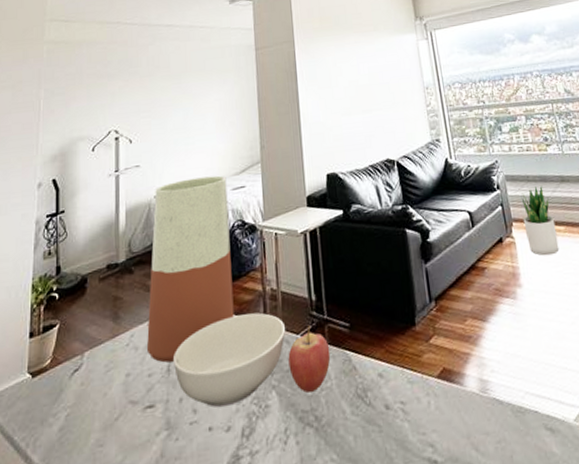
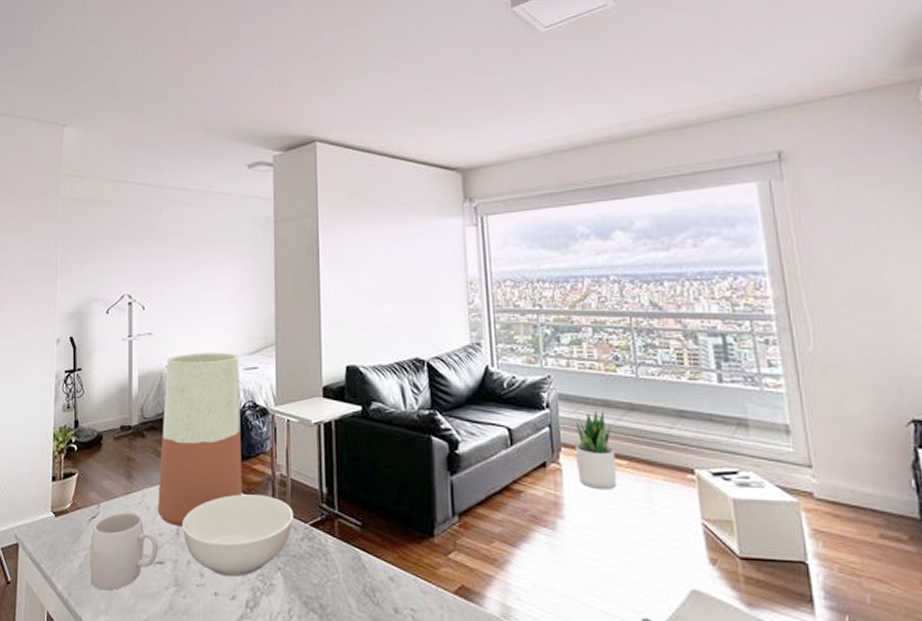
mug: none [71,356,149,453] -> present [90,512,159,591]
fruit: present [288,324,331,393] -> none [295,515,339,581]

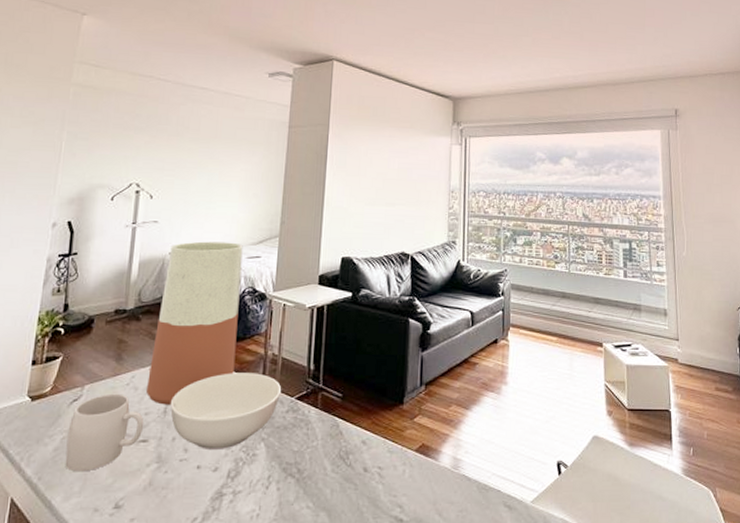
planter: present [575,411,617,491] -> none [520,298,549,361]

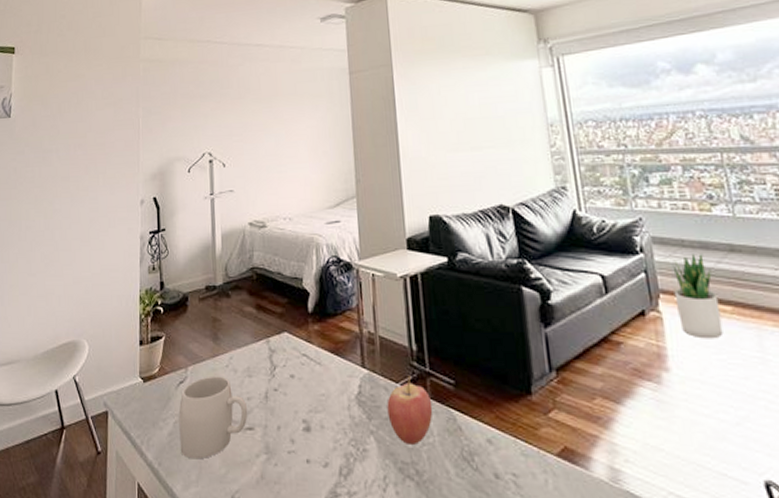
vase: present [147,241,243,405] -> none [245,207,331,389]
bowl: present [170,373,282,451] -> none [270,354,385,443]
fruit: none [279,390,321,448] -> present [387,374,433,445]
planter: none [520,298,549,361] -> present [672,254,723,339]

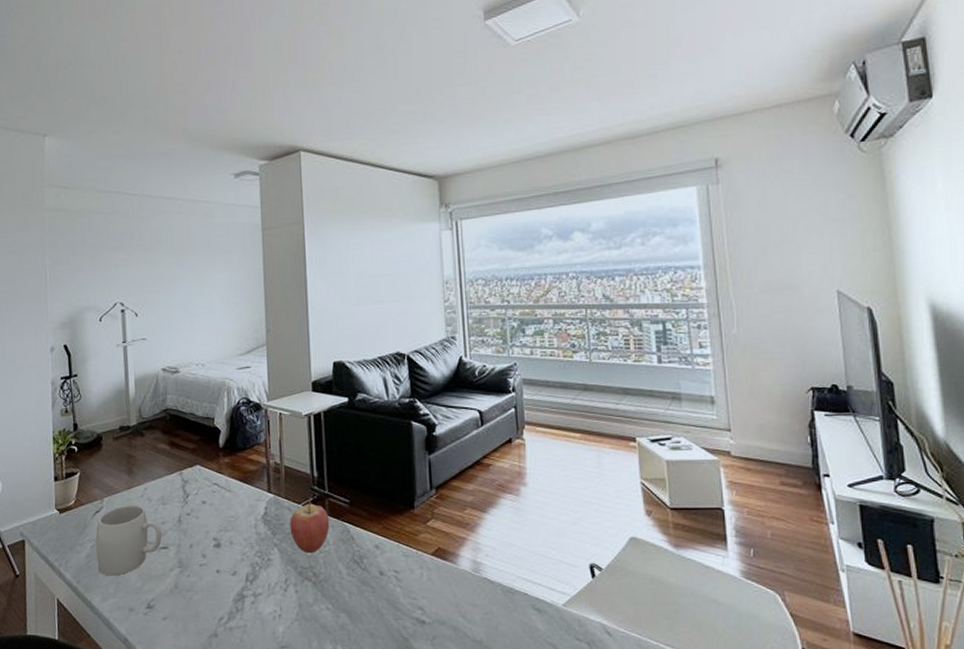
planter: present [672,254,723,339] -> none [536,392,572,460]

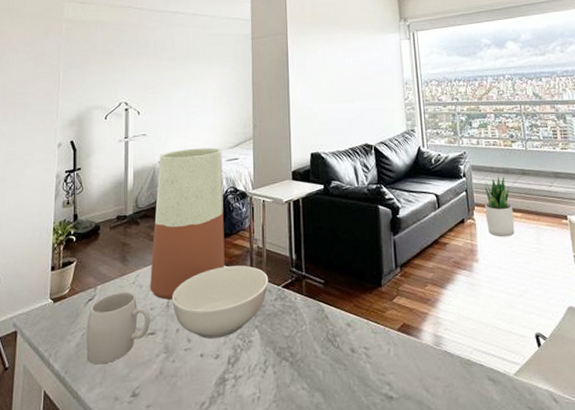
vase: none [159,354,240,514] -> present [150,147,225,300]
bowl: none [183,482,288,556] -> present [171,265,269,340]
fruit: present [289,497,330,553] -> none [270,278,306,333]
planter: none [536,392,572,460] -> present [484,177,515,237]

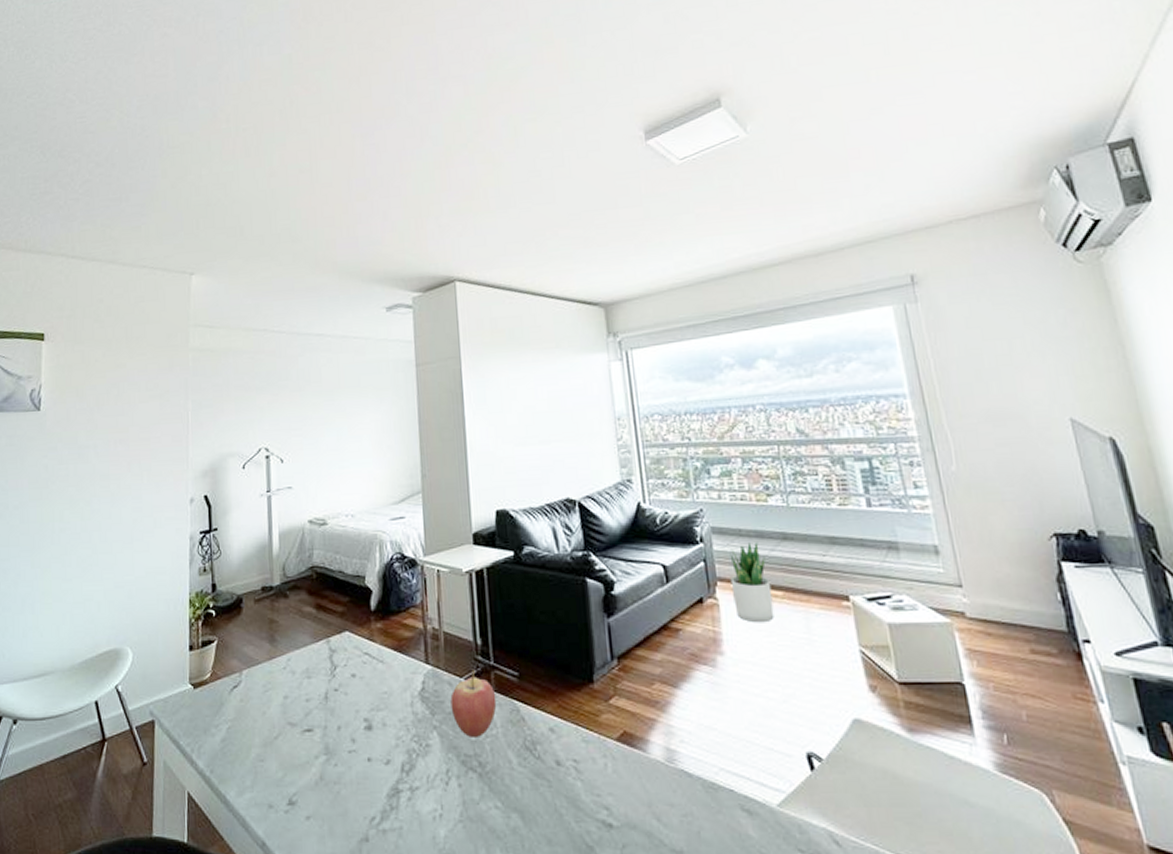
mug: present [86,291,151,365] -> none [232,678,307,765]
vase: present [150,147,225,300] -> none [304,503,393,690]
bowl: present [171,265,269,340] -> none [330,651,449,741]
fruit: none [270,278,306,333] -> present [450,669,497,737]

